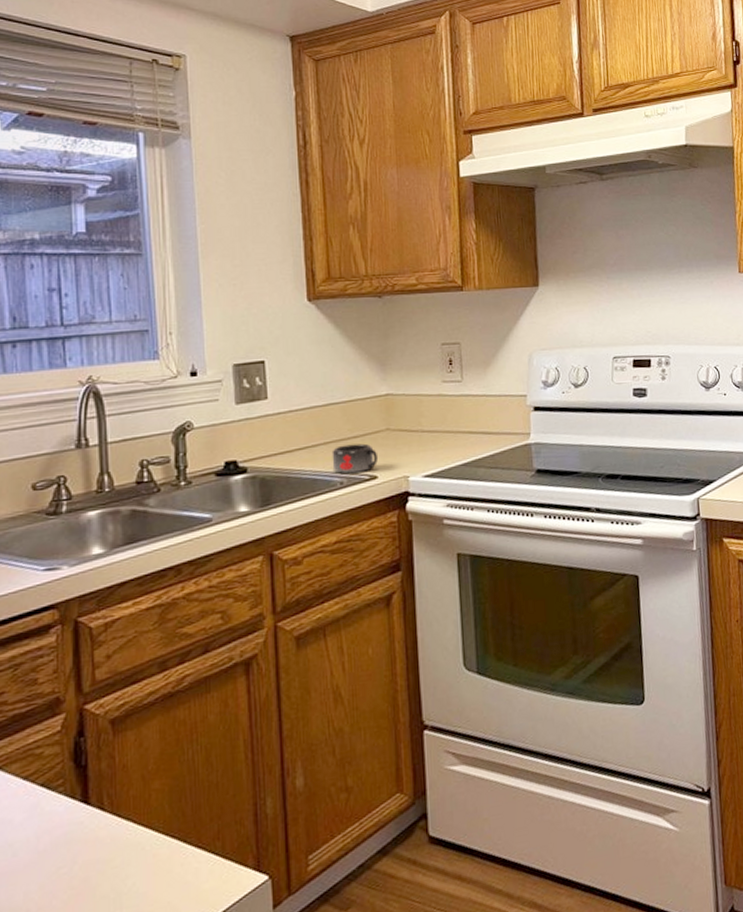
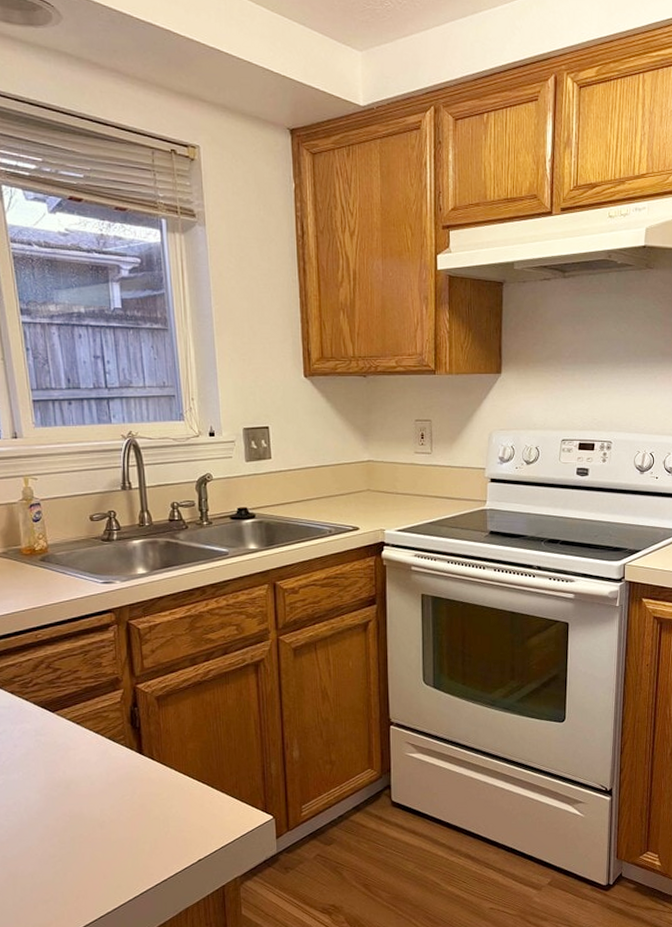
mug: present [331,443,378,473] -> none [323,500,360,524]

